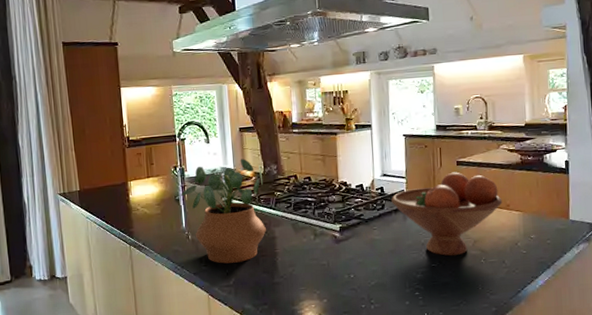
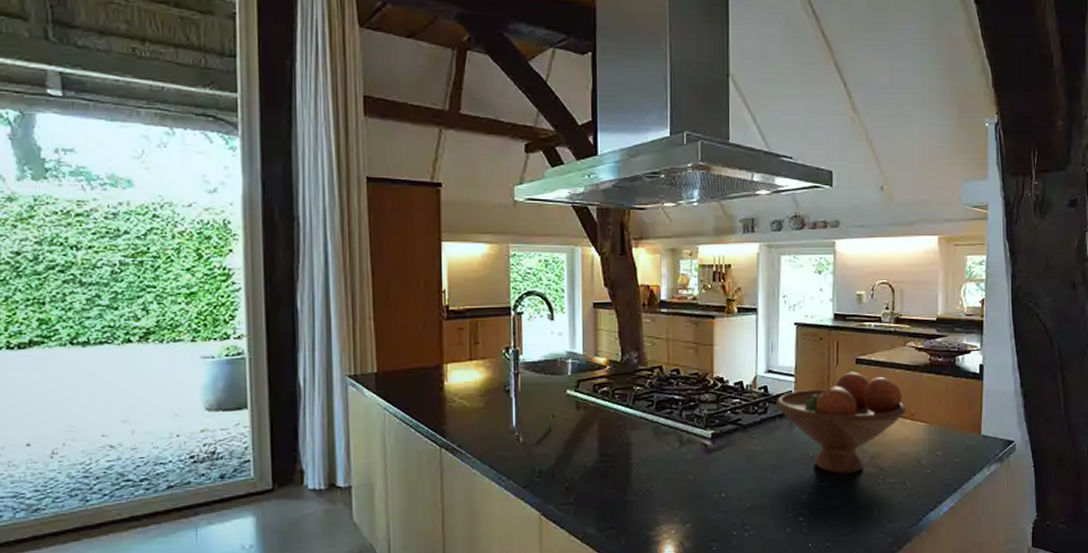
potted plant: present [181,159,266,264] -> none [513,342,620,475]

